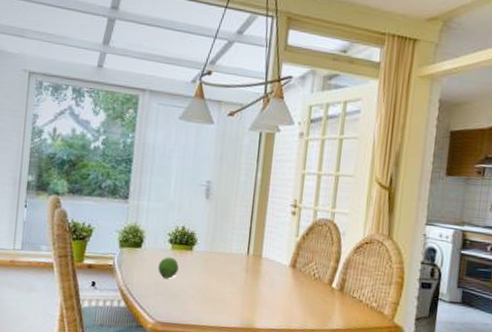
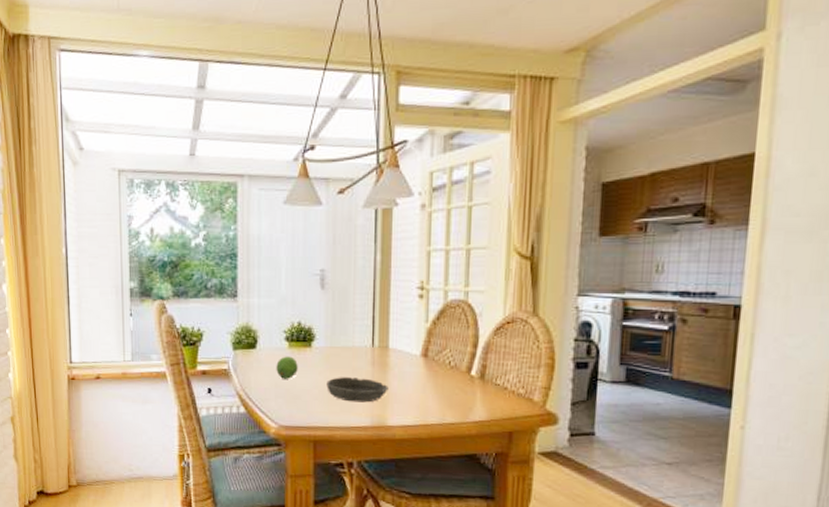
bowl: none [203,280,259,306] -> present [326,377,388,403]

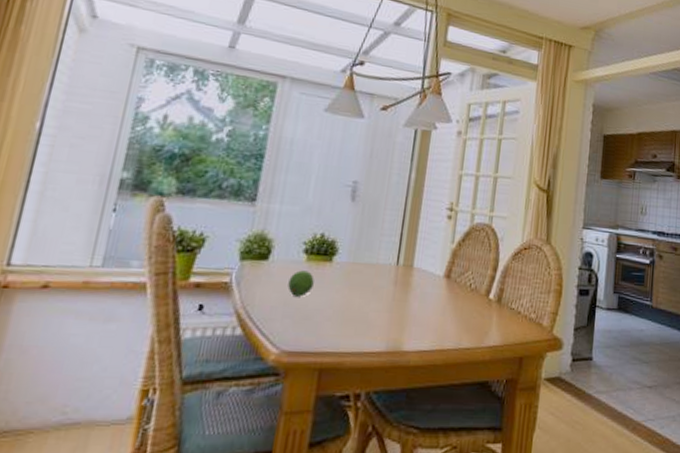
bowl: present [326,377,388,403] -> none [342,296,409,325]

